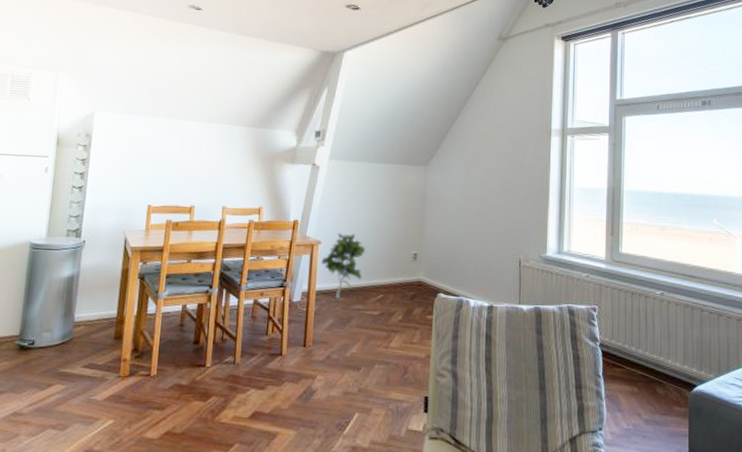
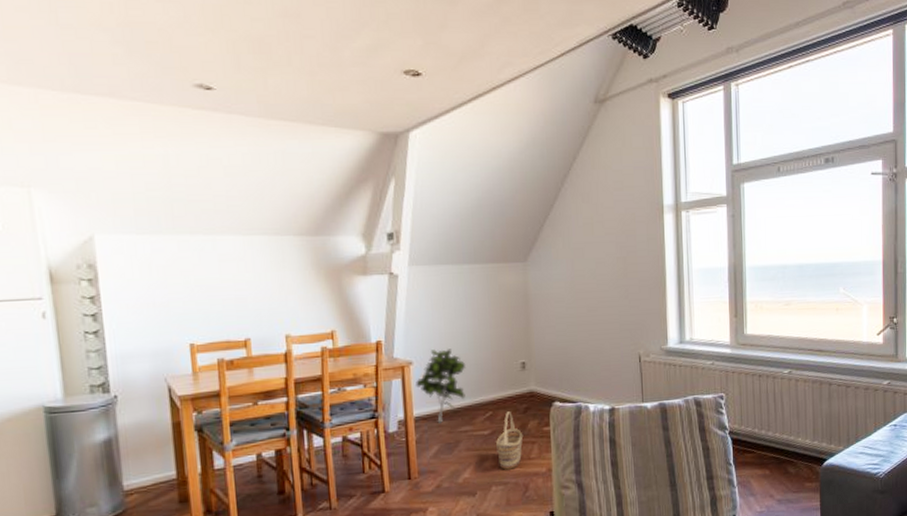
basket: none [382,296,408,351] -> present [495,411,524,470]

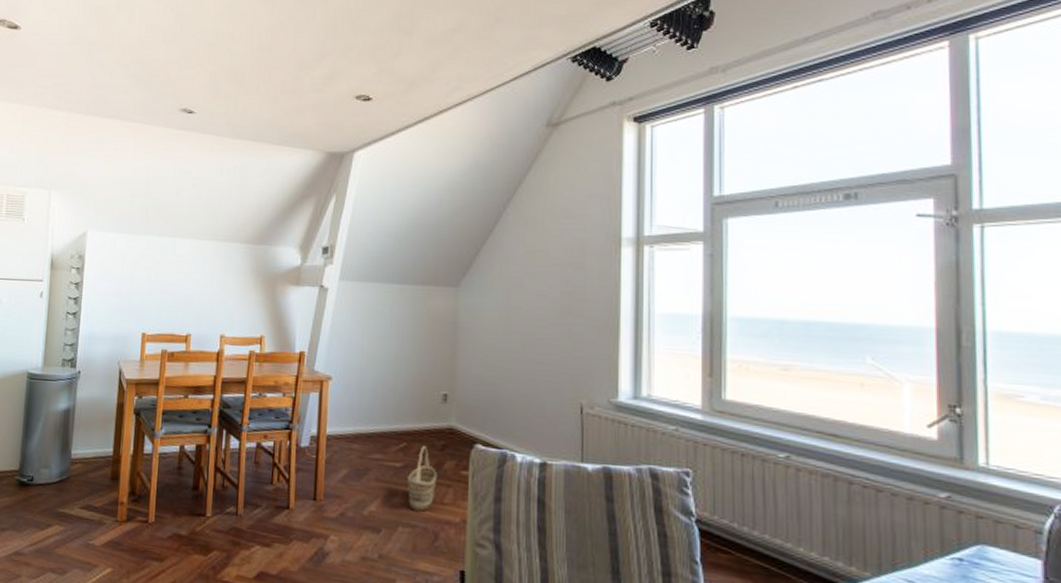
indoor plant: present [416,349,467,423] -> none [332,367,385,446]

